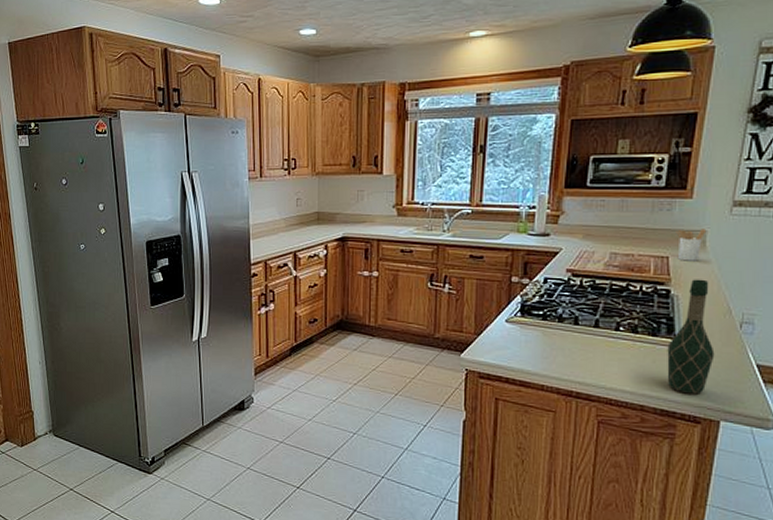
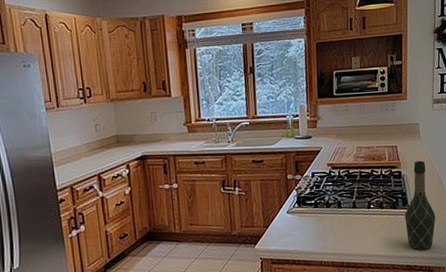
utensil holder: present [676,229,707,261] -> none [399,122,419,148]

